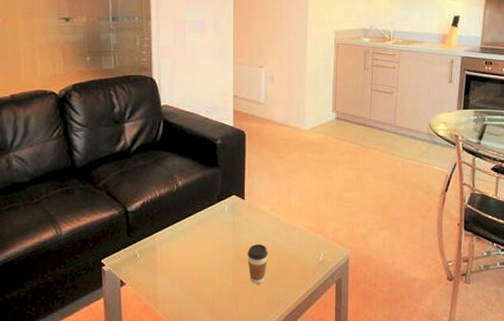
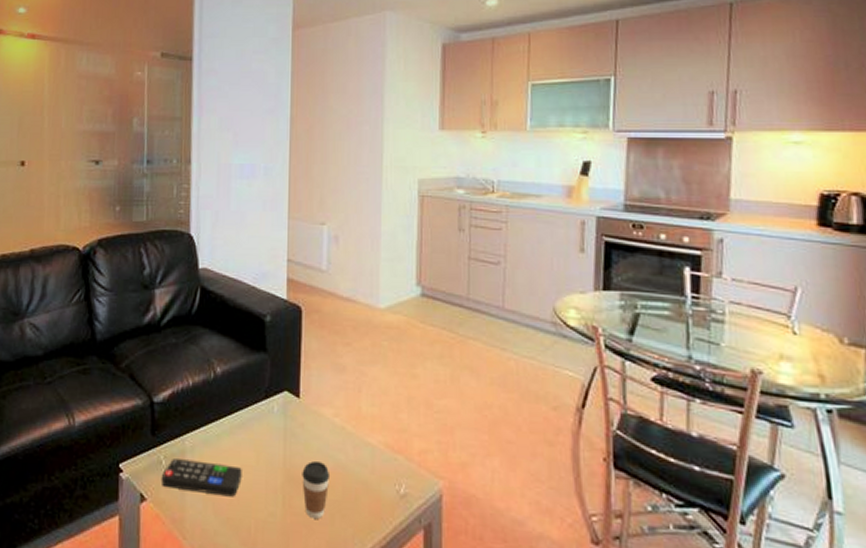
remote control: none [138,252,201,276] -> present [162,459,242,497]

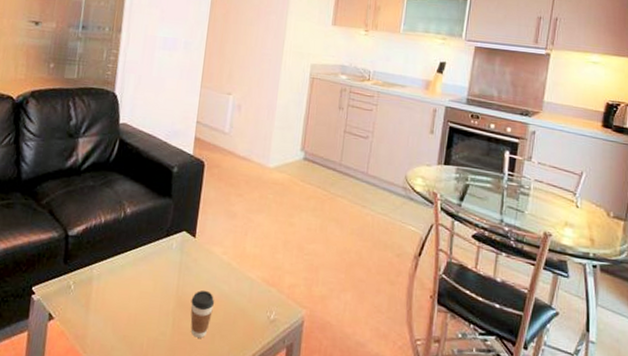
remote control: present [162,459,242,497] -> none [69,284,141,318]

